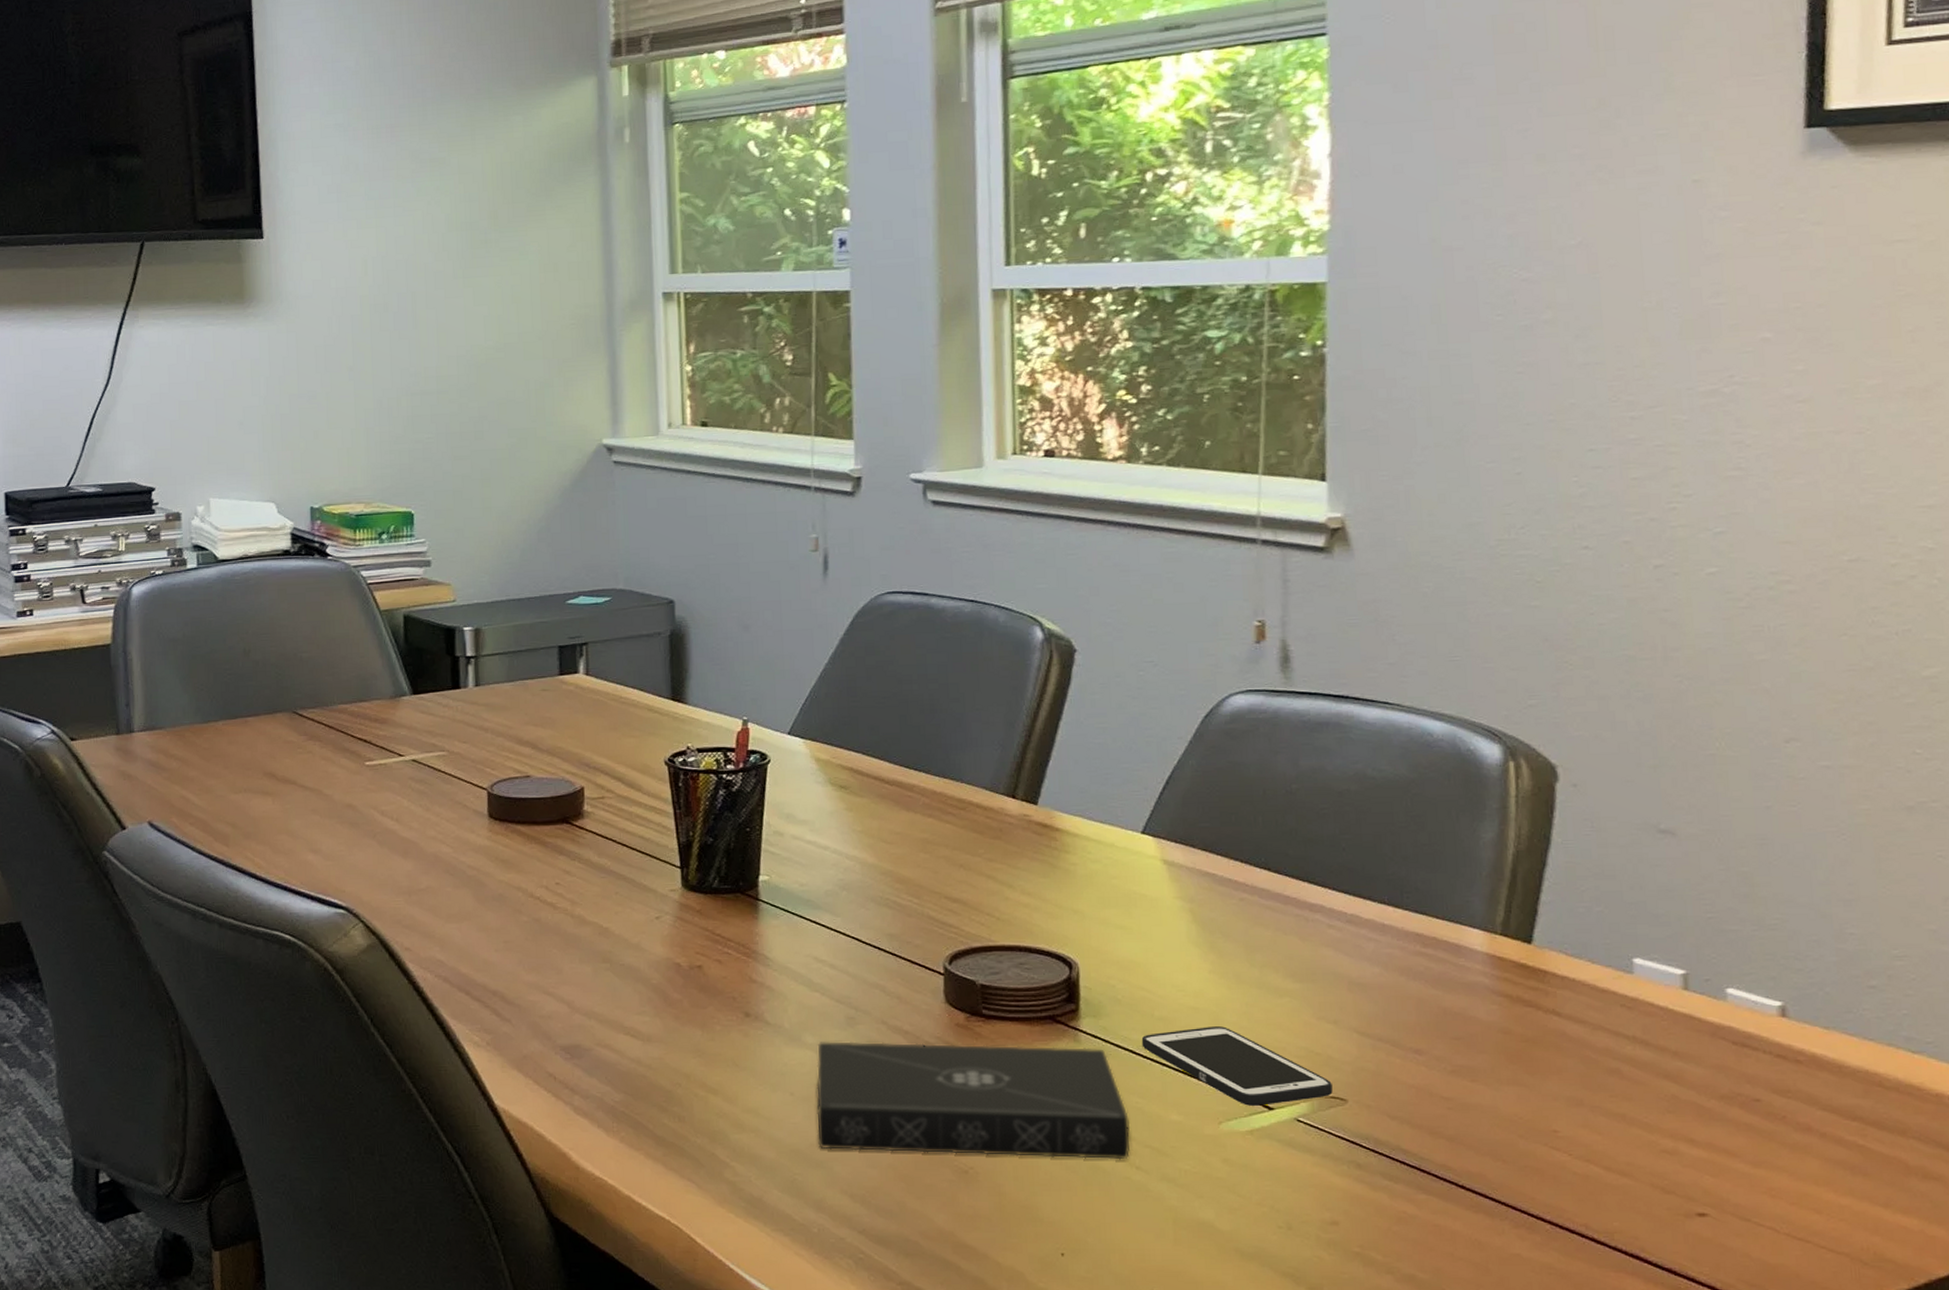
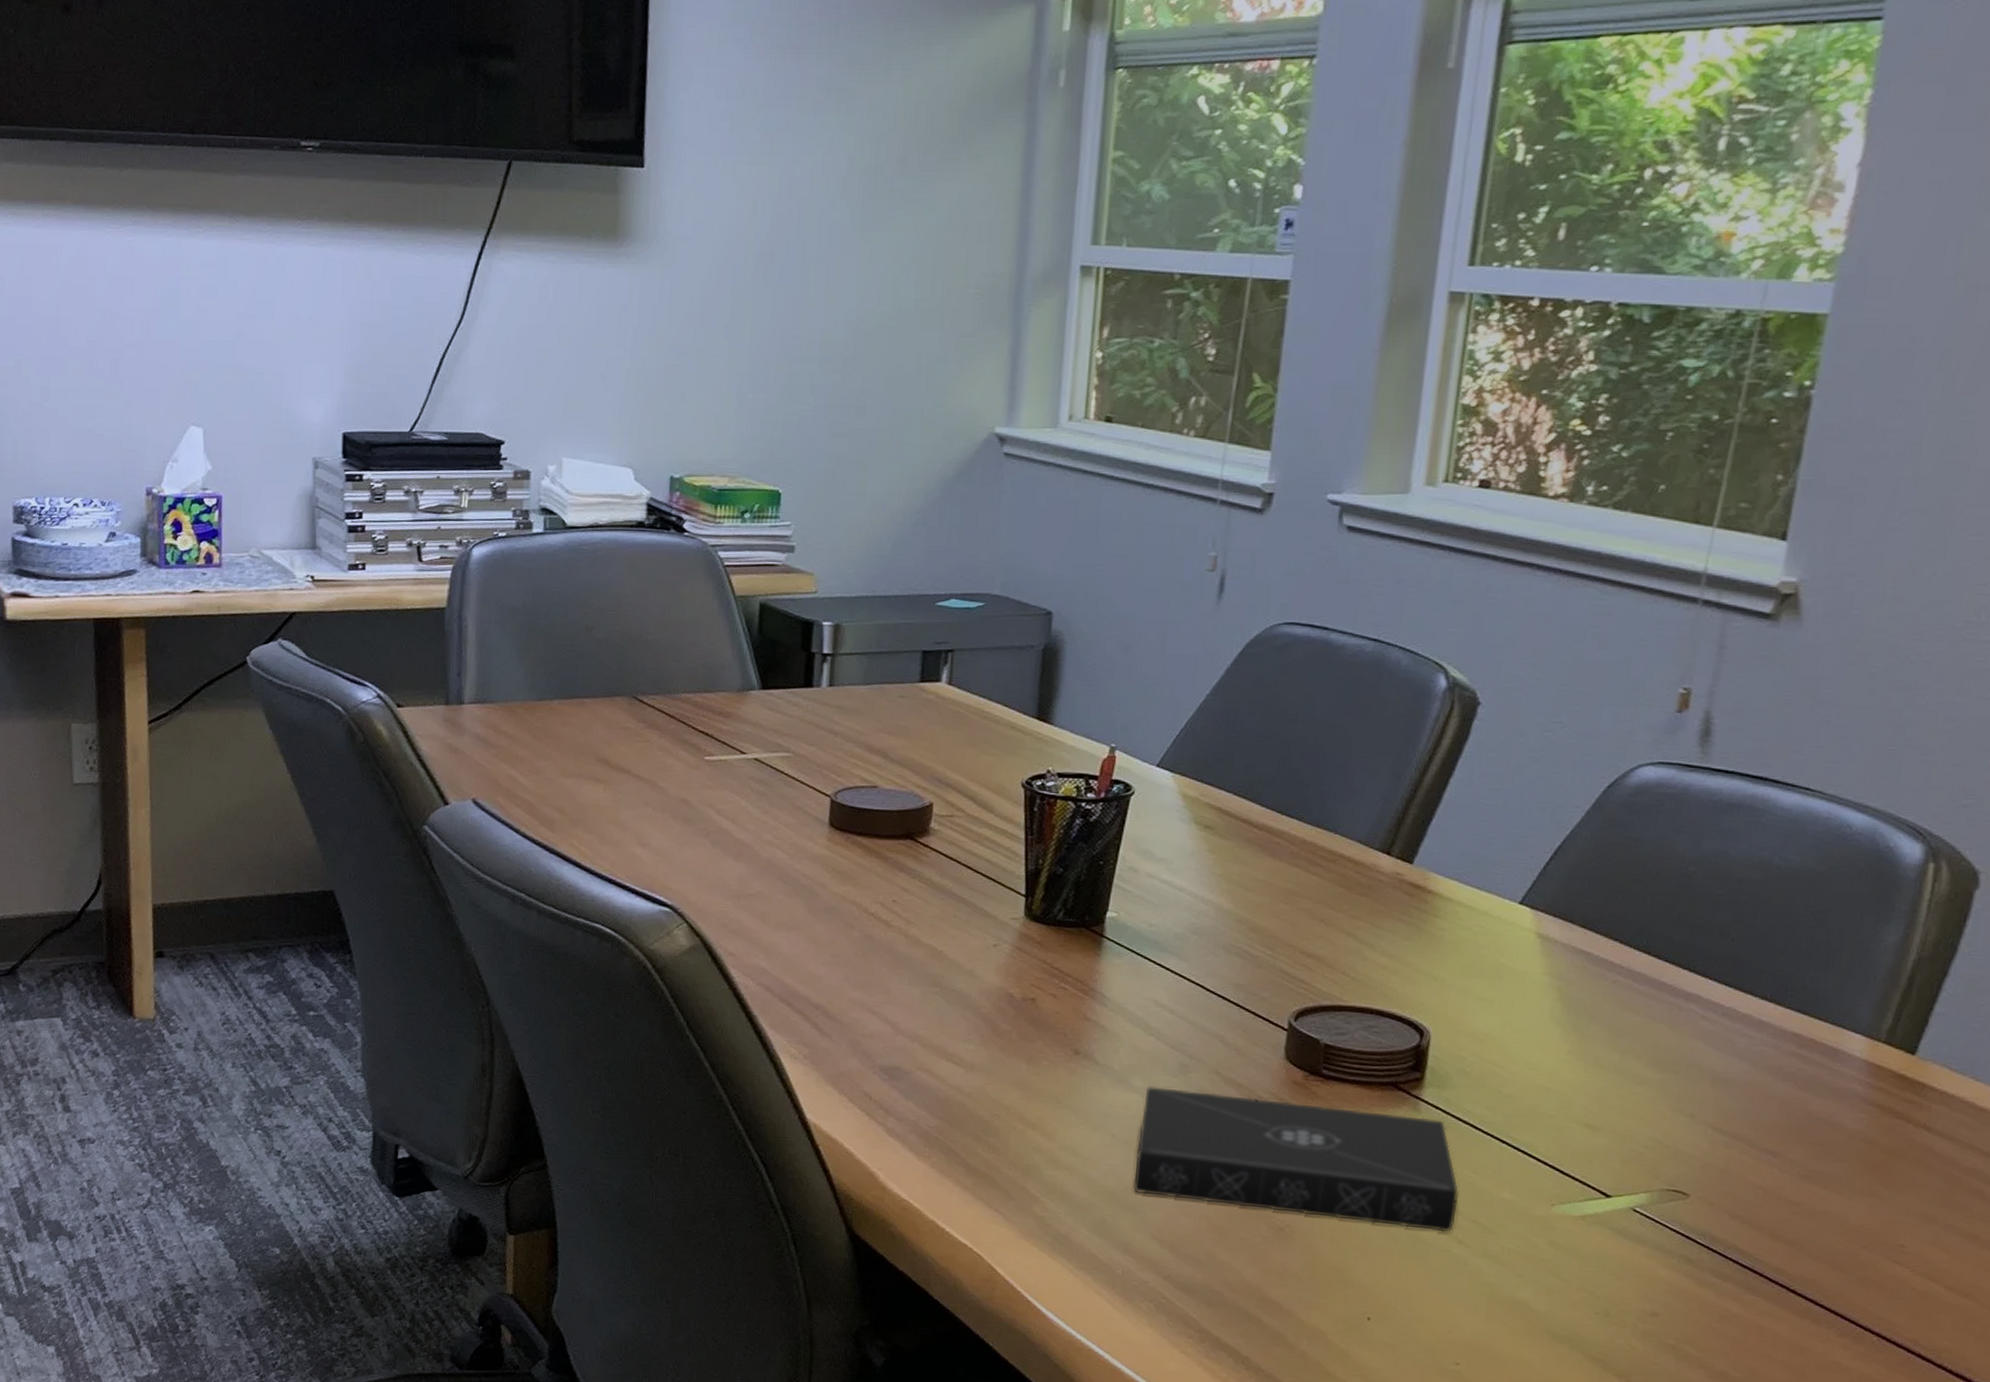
cell phone: present [1141,1026,1333,1106] -> none [1484,1108,1677,1193]

